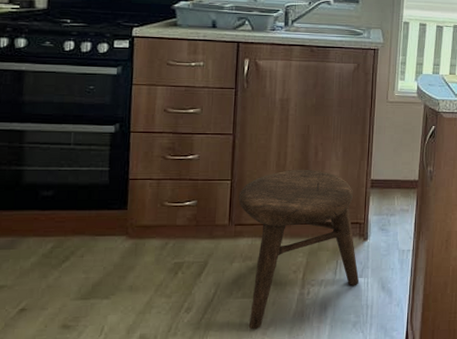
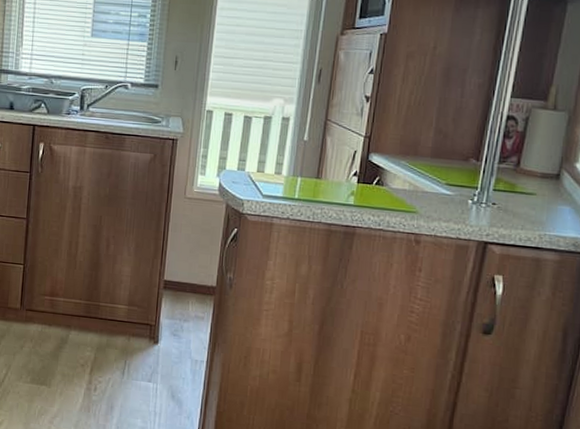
stool: present [238,169,360,330] -> none [30,260,148,417]

